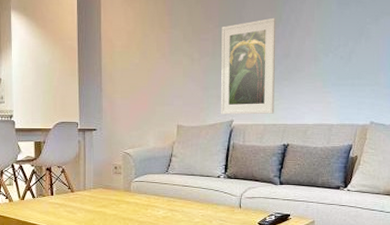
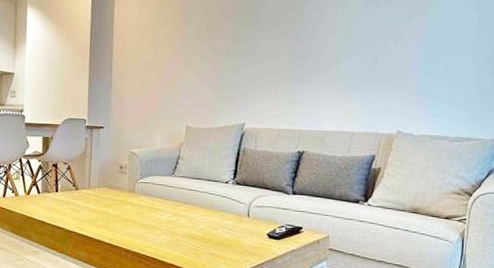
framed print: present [221,17,276,115] -> none [232,16,296,118]

